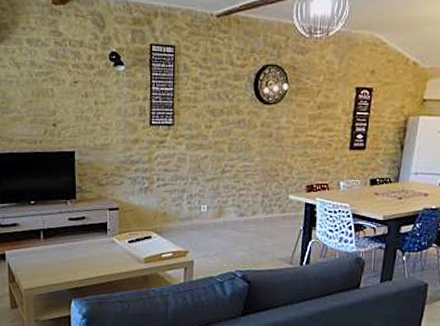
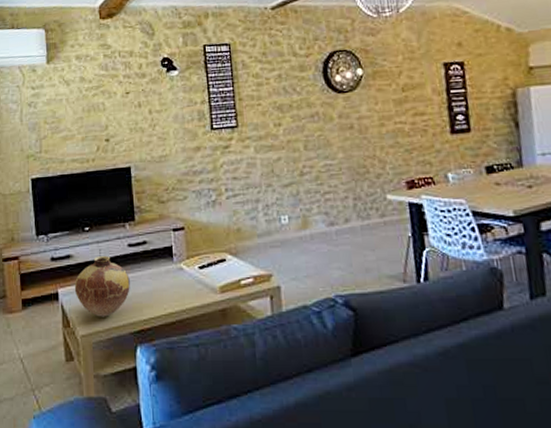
vase: none [20,226,69,276] -> present [74,255,130,317]

